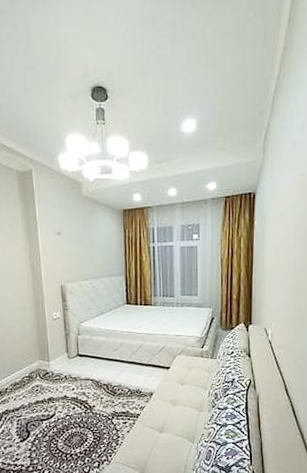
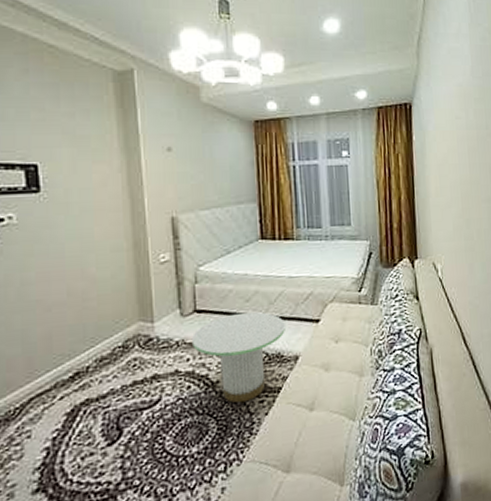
side table: none [76,358,143,422] -> present [192,311,285,404]

